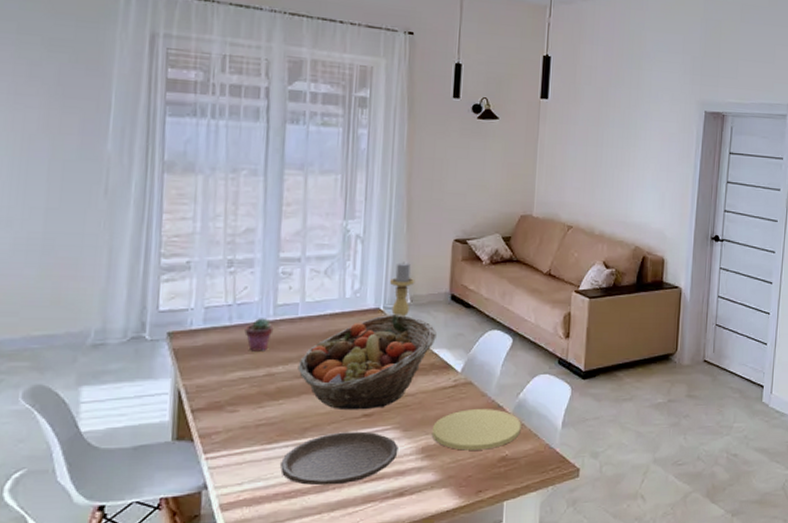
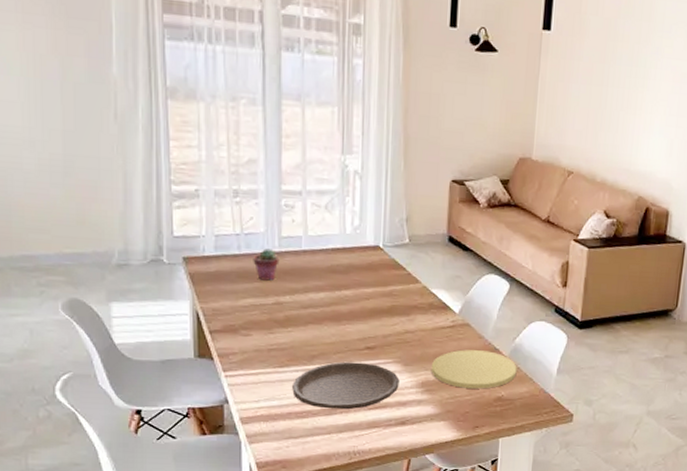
fruit basket: present [297,314,437,410] -> none [303,252,435,343]
candle holder: present [389,261,415,316] -> none [387,200,413,255]

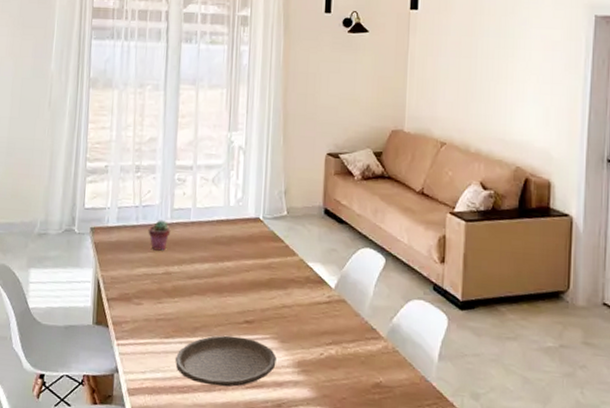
plate: present [432,349,517,389] -> none [308,328,396,373]

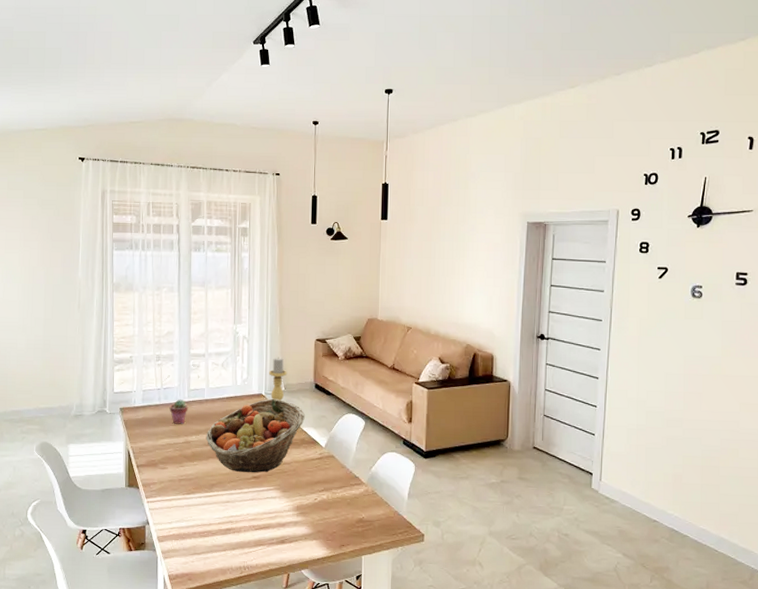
plate: present [176,335,277,387] -> none [197,489,279,530]
fruit basket: none [190,224,311,317] -> present [206,398,305,473]
candle holder: none [267,173,291,228] -> present [268,357,288,401]

